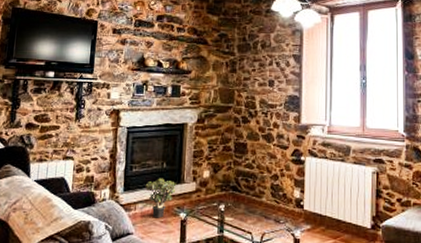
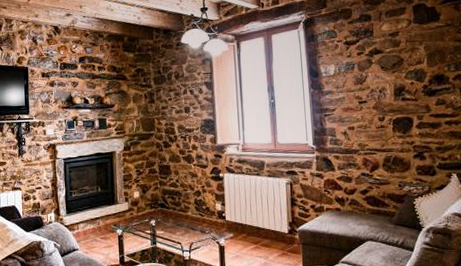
potted plant: present [145,178,177,218] -> none [84,200,111,235]

